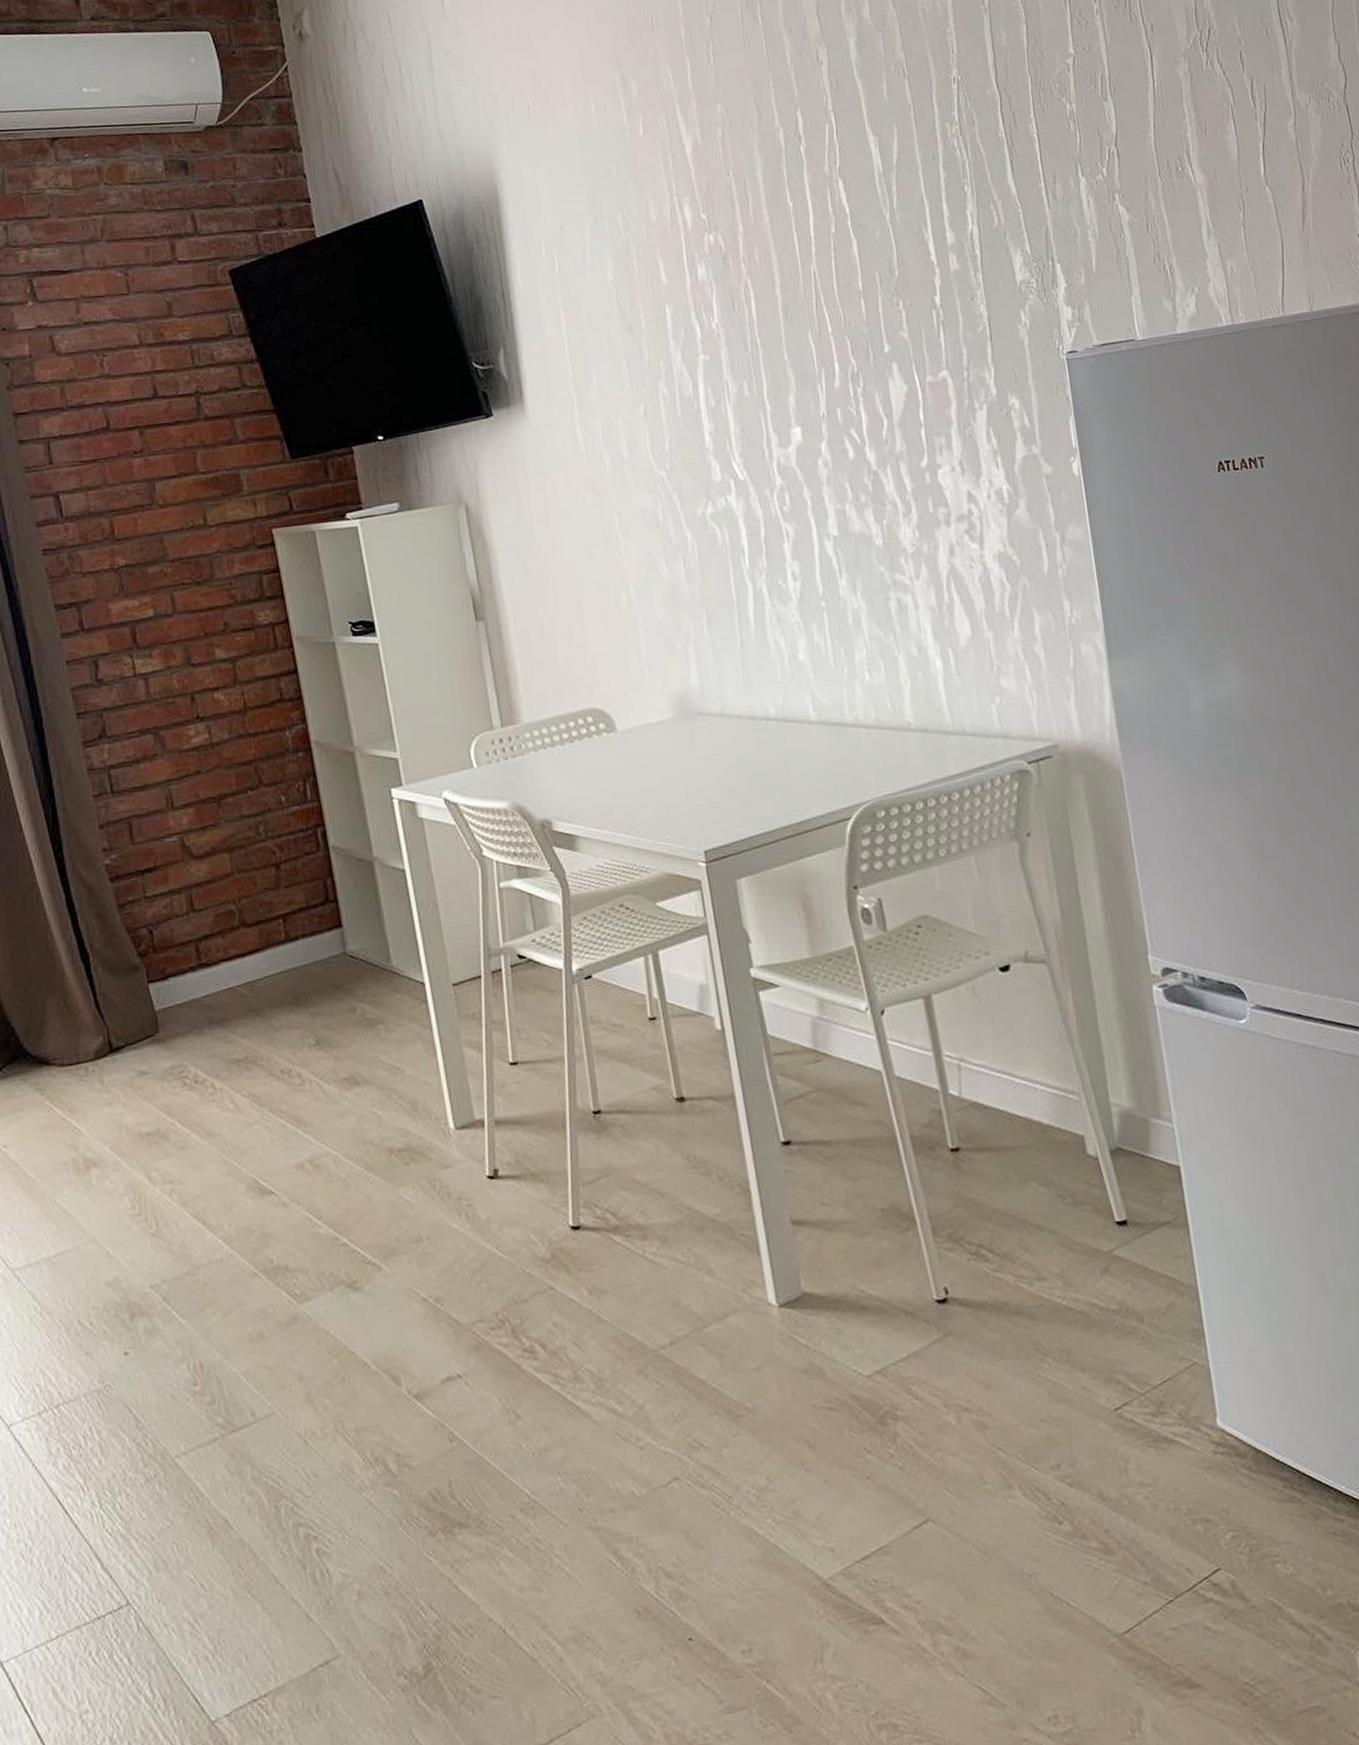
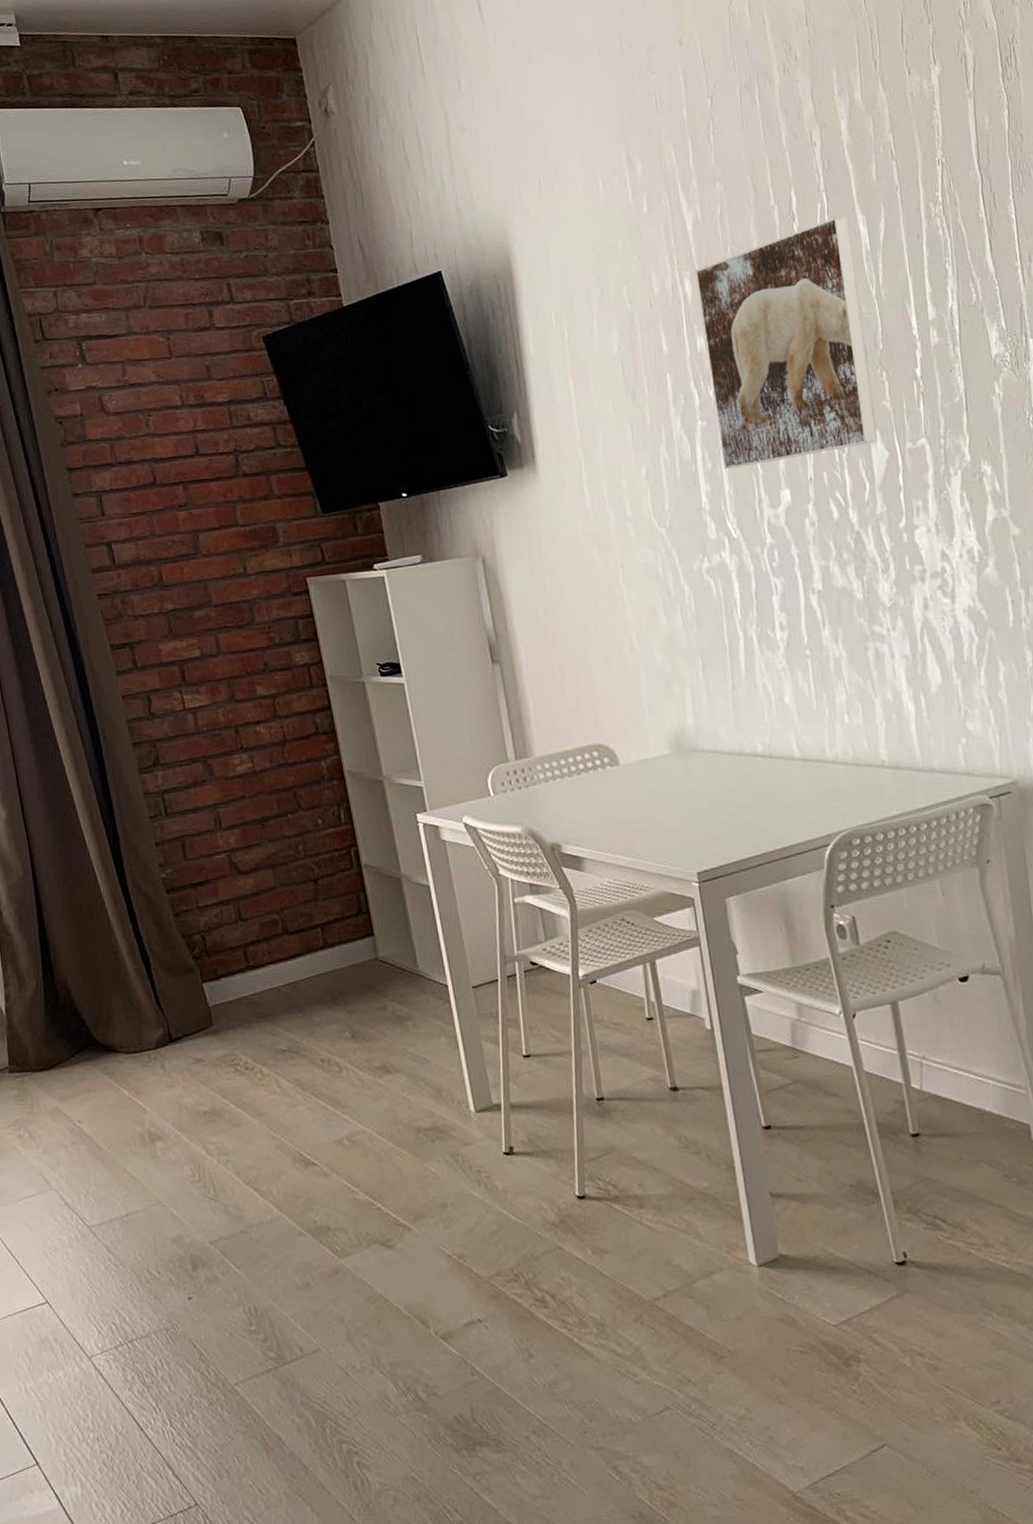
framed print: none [696,137,896,407] -> present [696,216,878,470]

